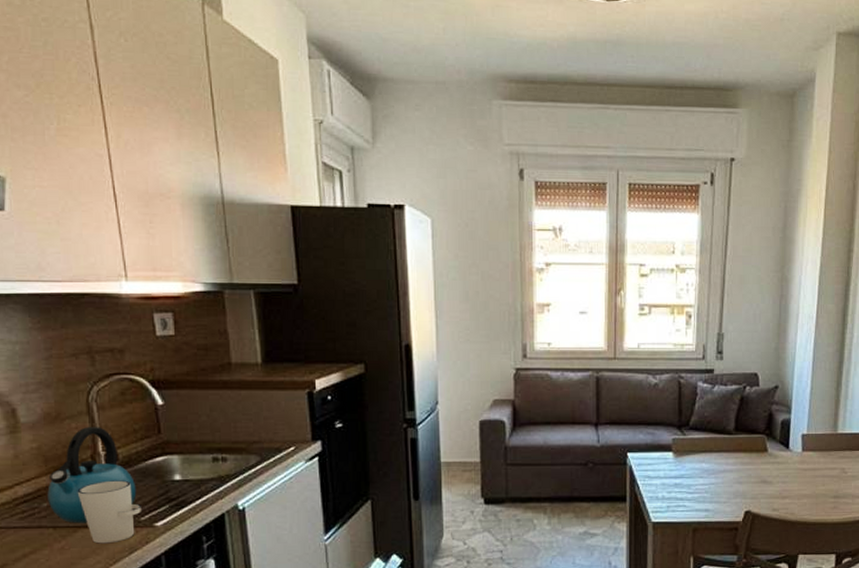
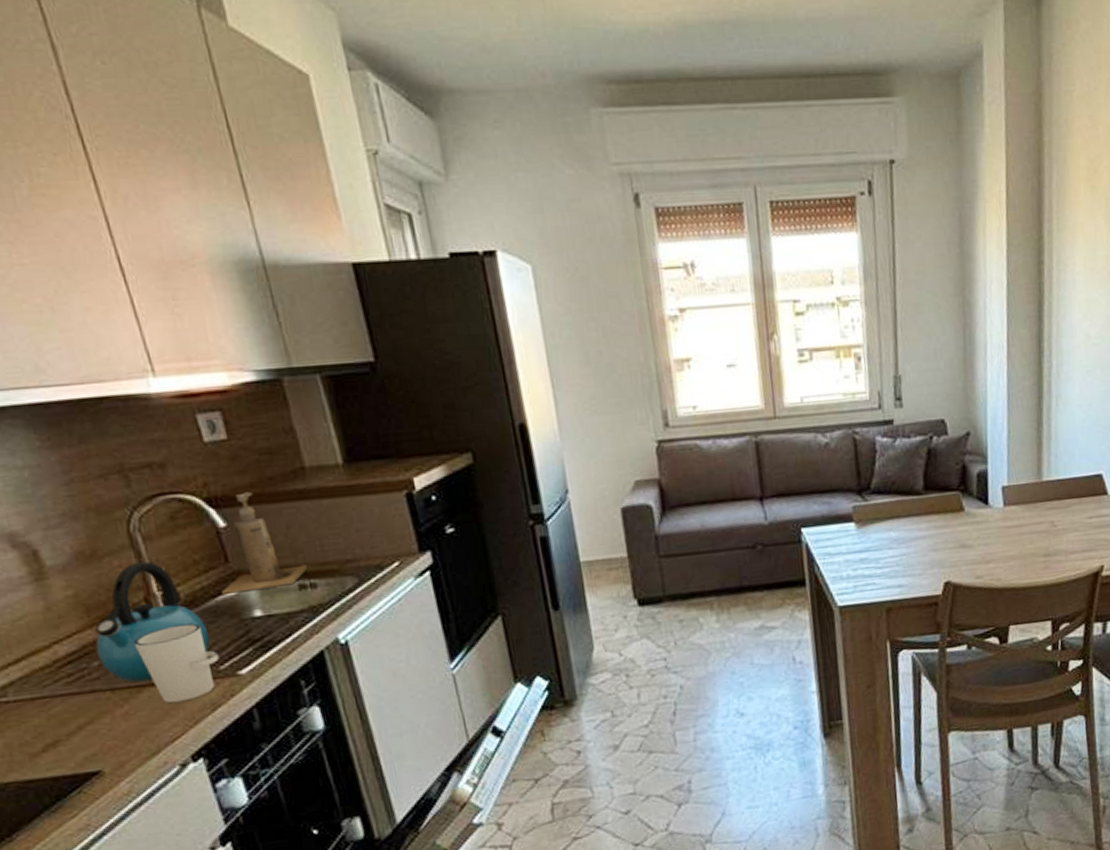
soap dispenser: none [151,379,221,459] -> present [221,492,307,595]

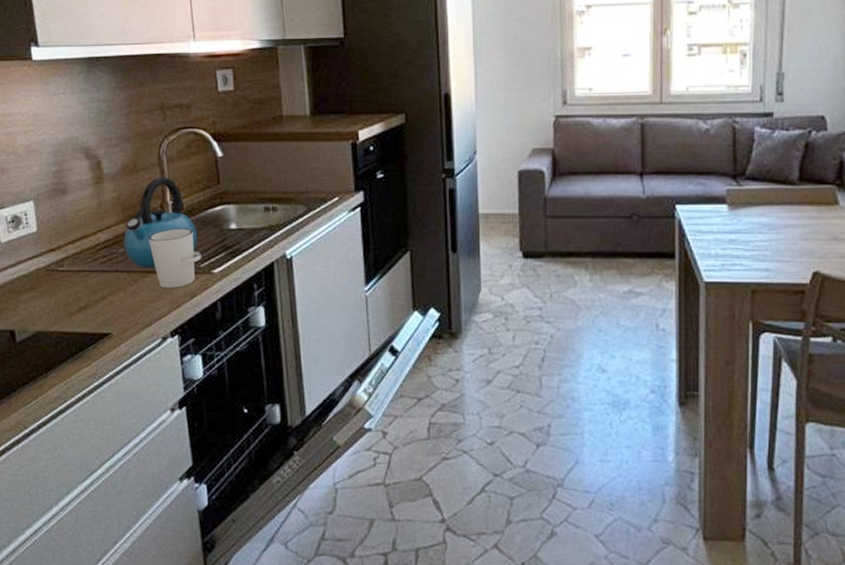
soap dispenser: present [221,492,307,595] -> none [211,131,272,208]

